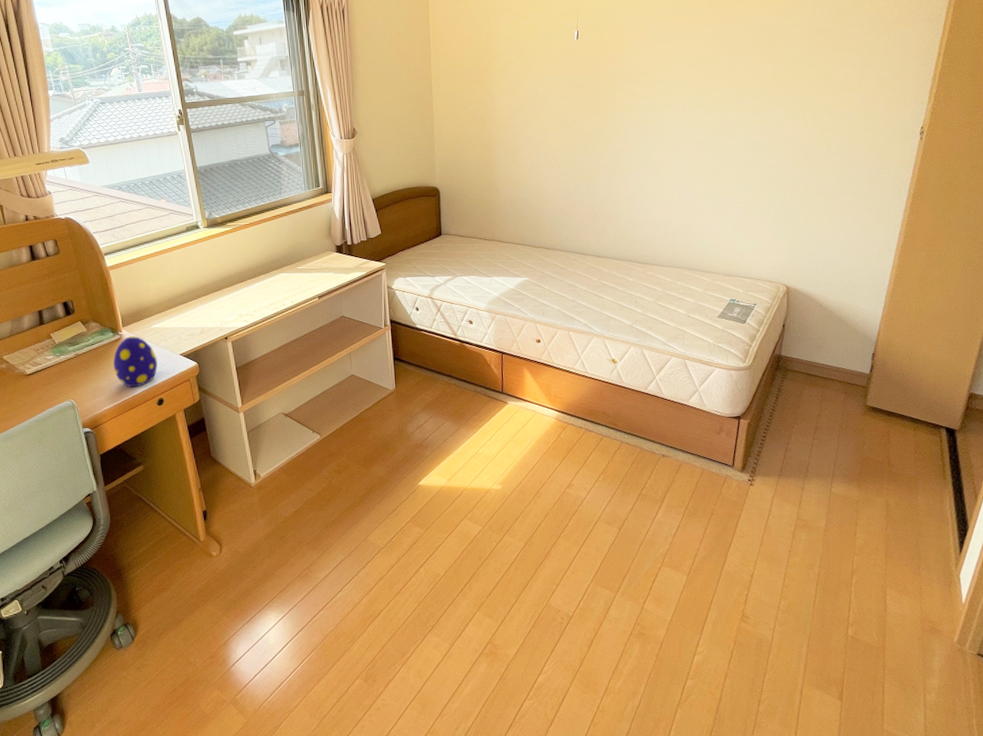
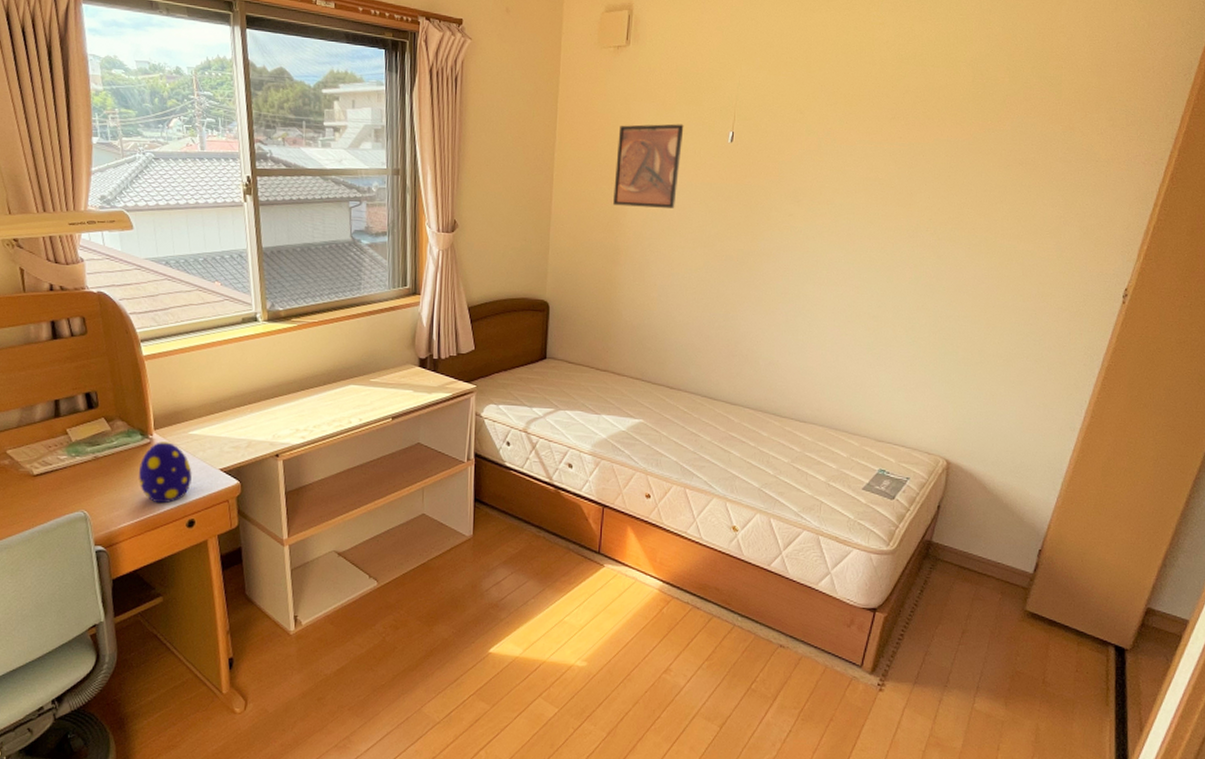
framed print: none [482,29,537,102] -> present [613,124,684,208]

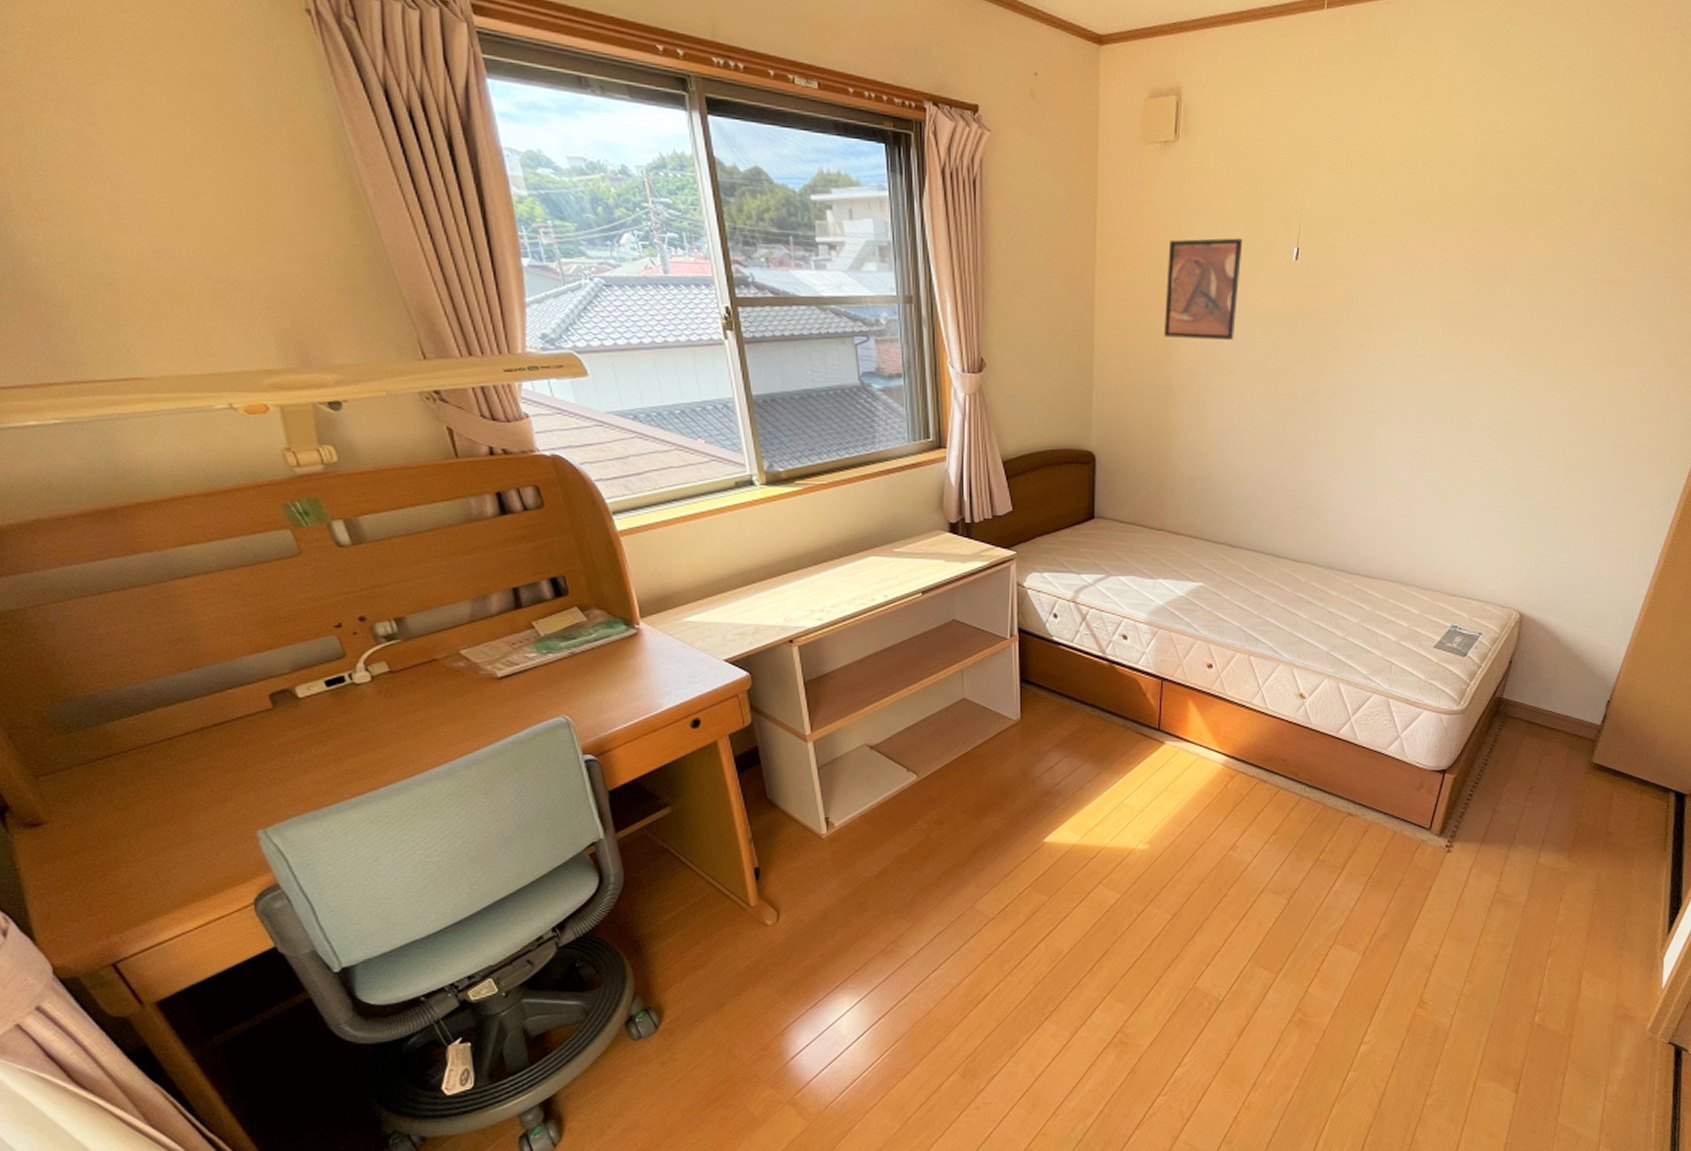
decorative egg: present [139,442,192,504] -> none [627,632,692,703]

